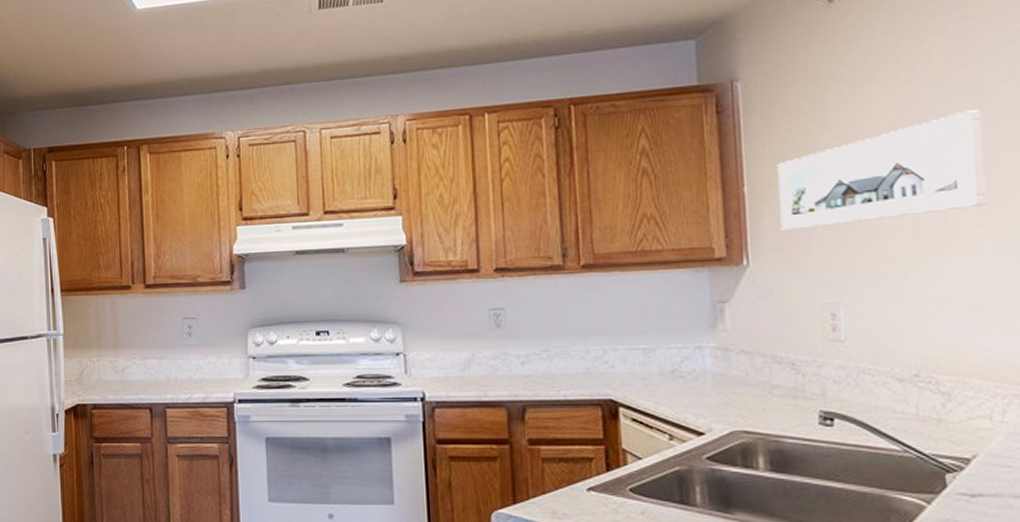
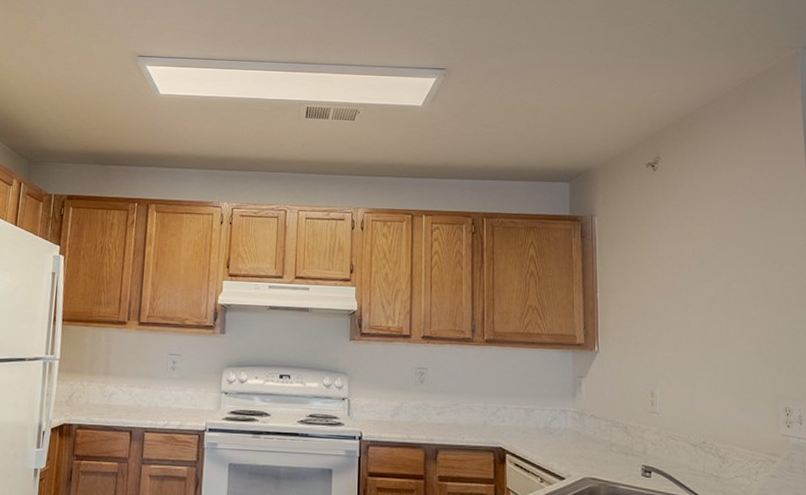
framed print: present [777,110,986,230] -> none [619,257,746,328]

